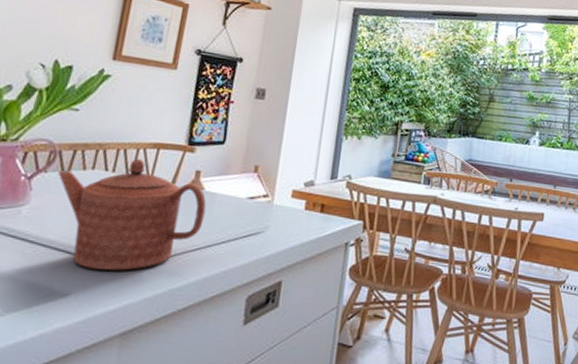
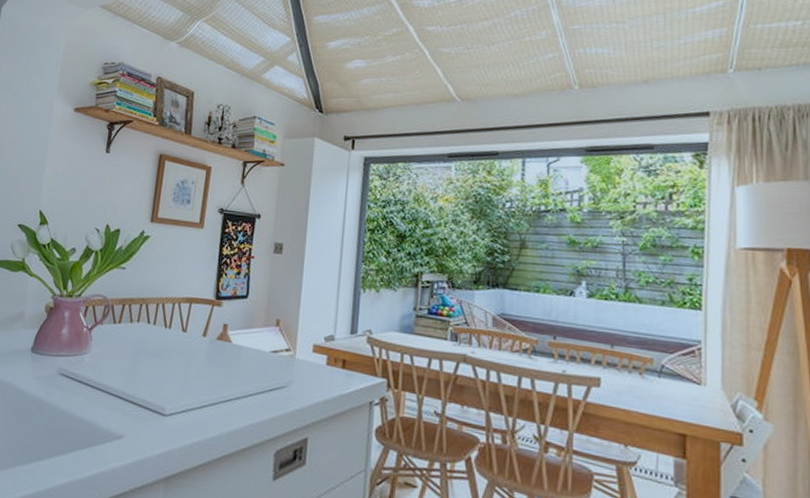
teapot: present [58,158,207,271] -> none [111,312,234,418]

